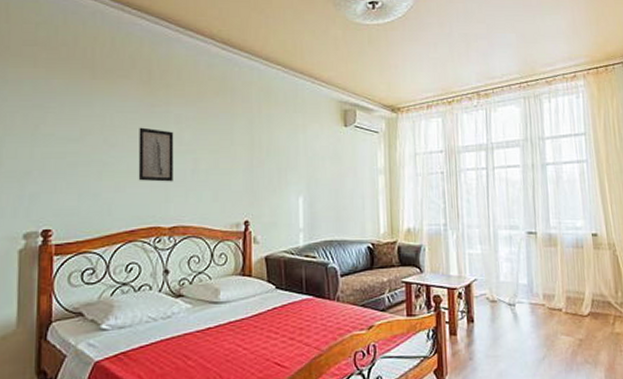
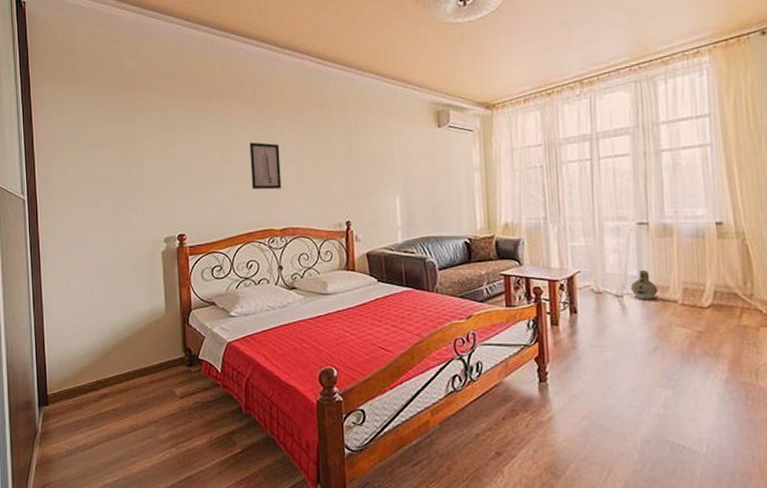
ceramic jug: none [521,279,546,309] -> present [630,271,658,300]

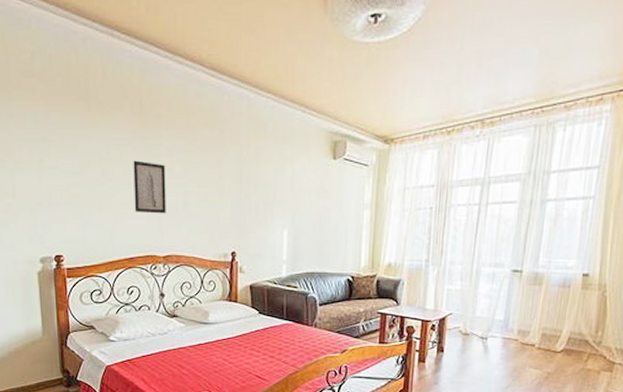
ceramic jug: present [630,271,658,300] -> none [495,316,520,343]

